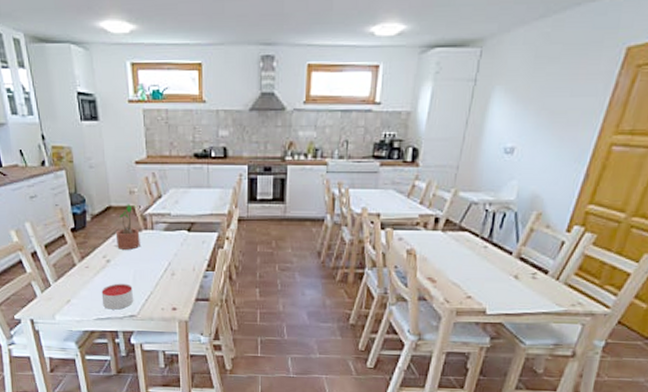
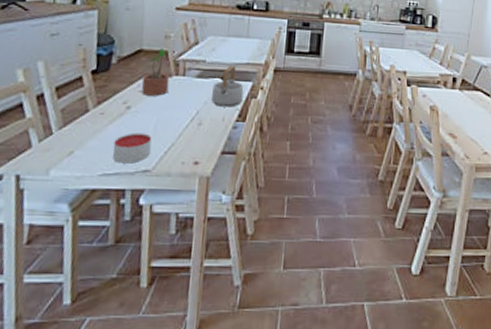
teapot: none [181,217,210,258] -> present [211,65,244,107]

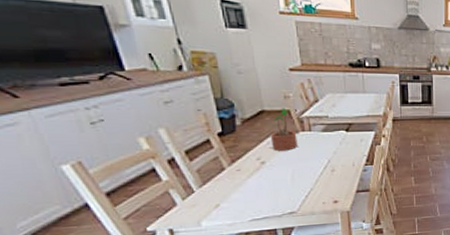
candle: present [113,132,152,164] -> none [256,182,294,209]
teapot: present [211,65,244,107] -> none [339,119,368,155]

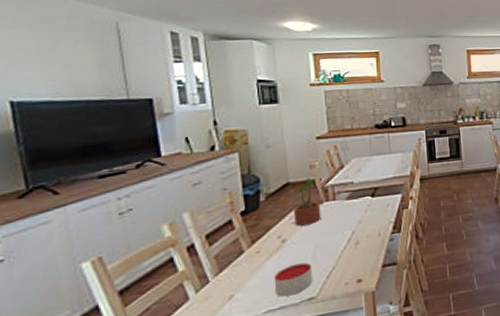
candle: none [256,182,294,209] -> present [274,262,314,297]

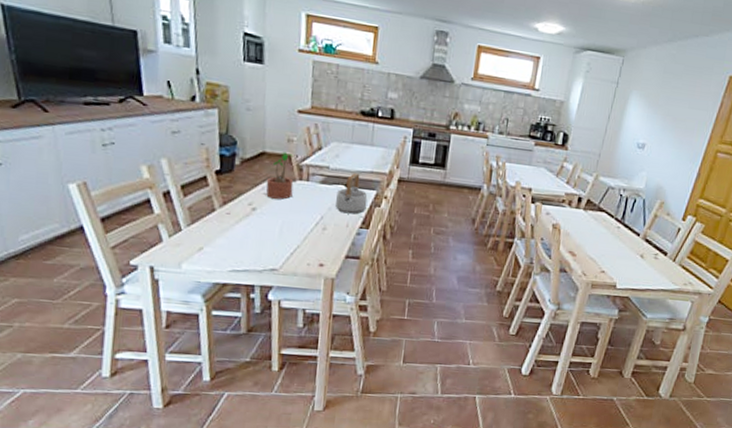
candle: present [274,262,314,297] -> none [240,233,278,262]
teapot: none [364,182,395,223] -> present [335,173,368,215]

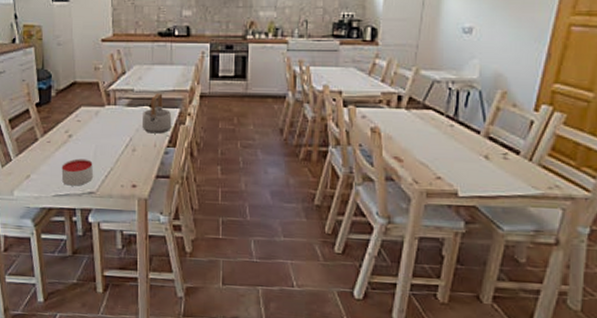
candle: none [240,233,278,262] -> present [61,158,94,186]
potted plant: present [266,152,294,200] -> none [79,80,103,125]

